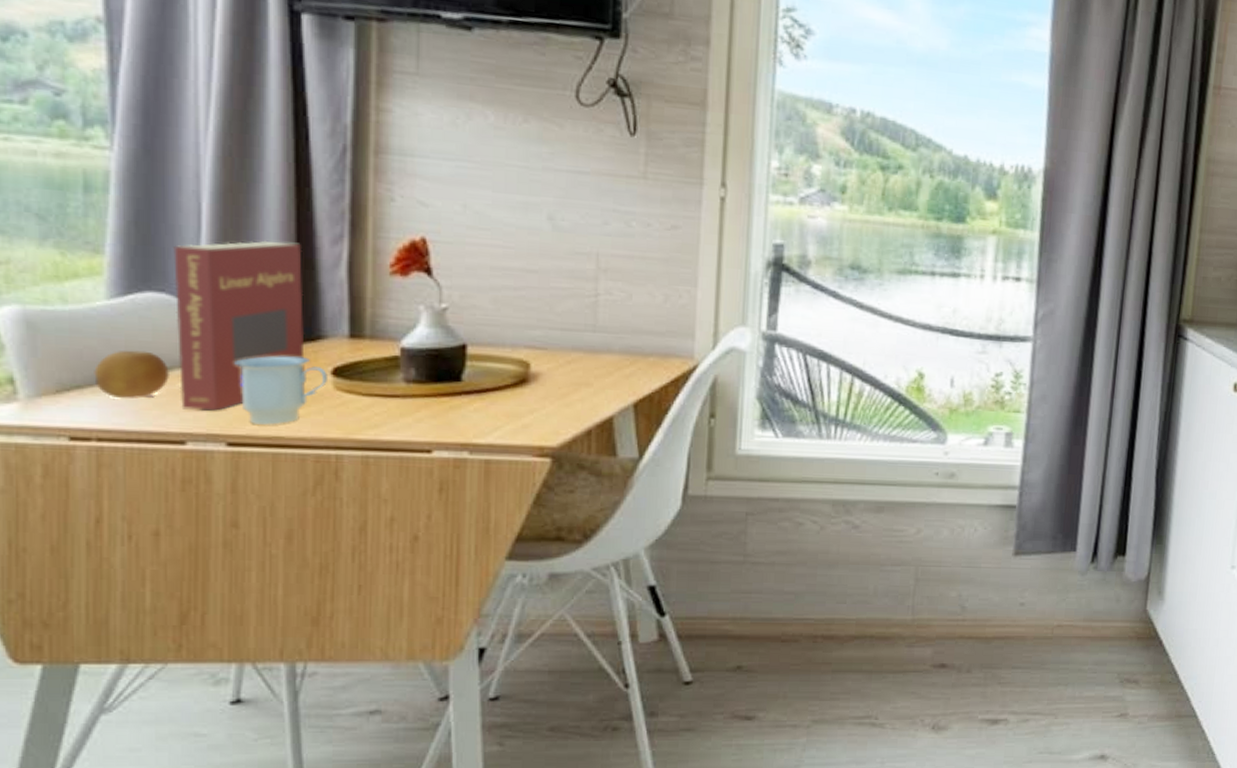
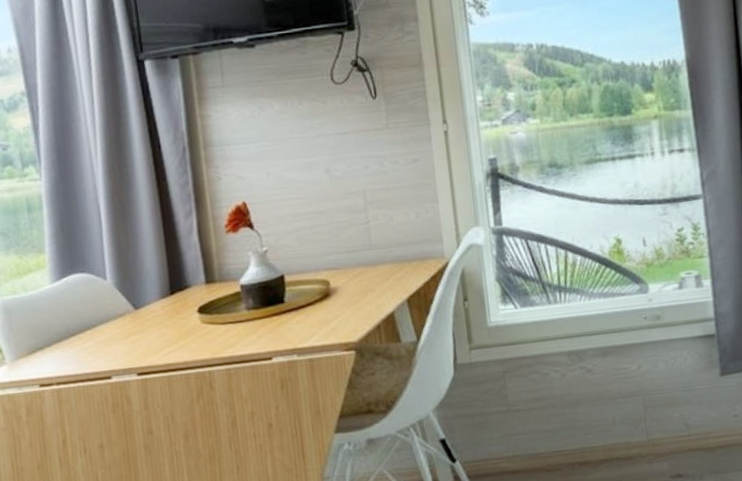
fruit: present [94,350,171,400] -> none [49,316,96,353]
book: present [174,240,305,411] -> none [86,222,181,354]
mug: present [233,355,327,425] -> none [133,303,196,357]

